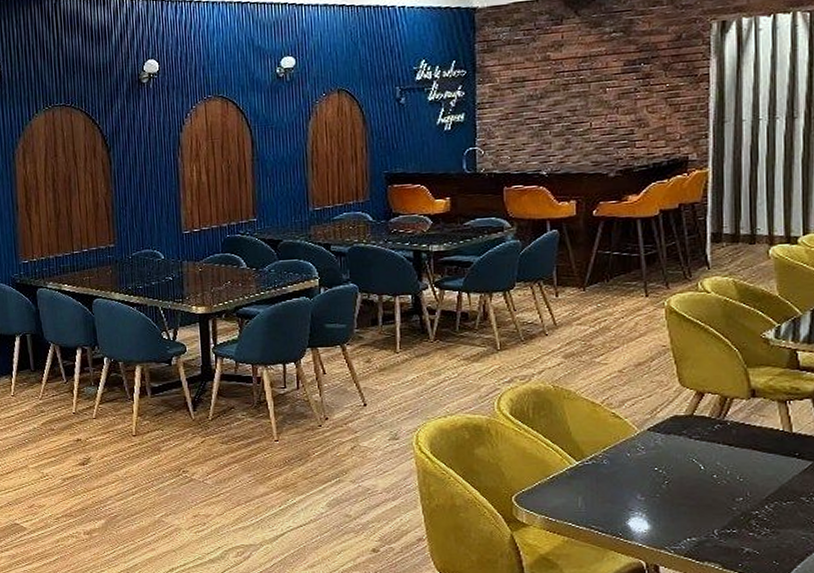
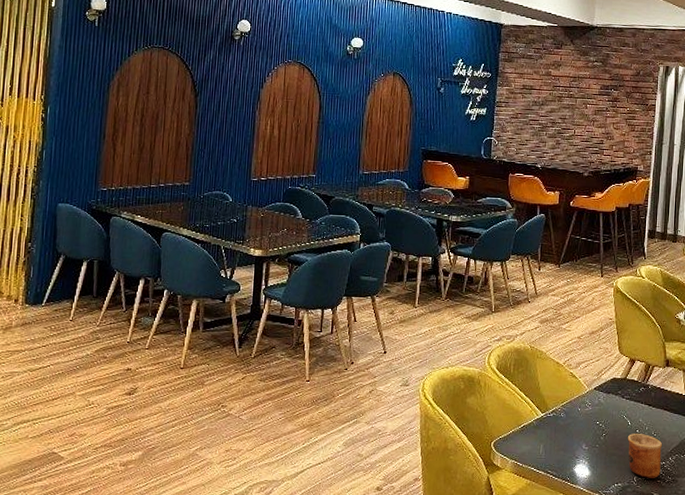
cup: none [700,479,753,531] -> present [627,434,662,478]

